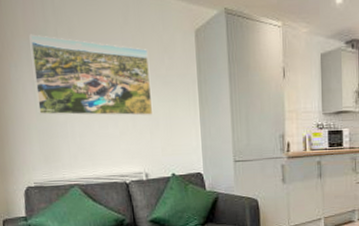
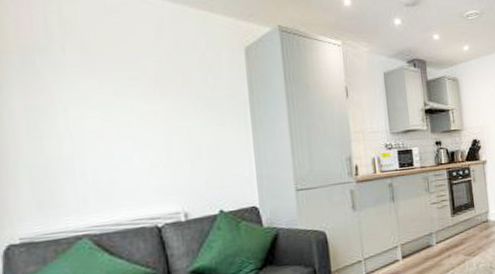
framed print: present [29,34,153,116] -> none [23,49,195,149]

